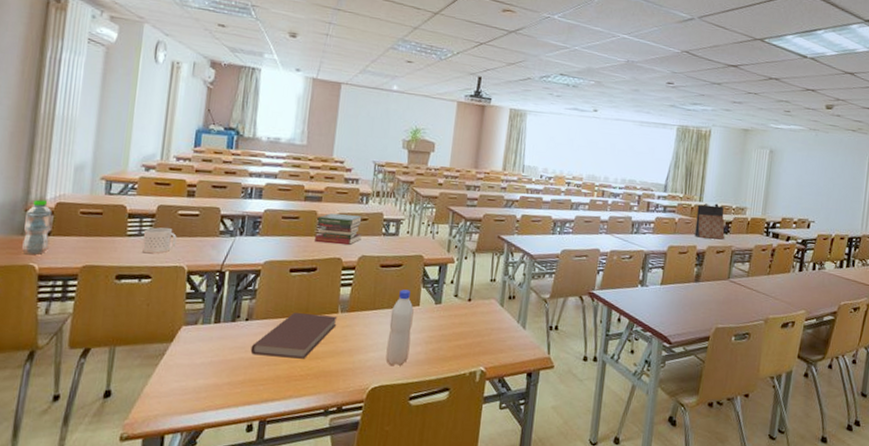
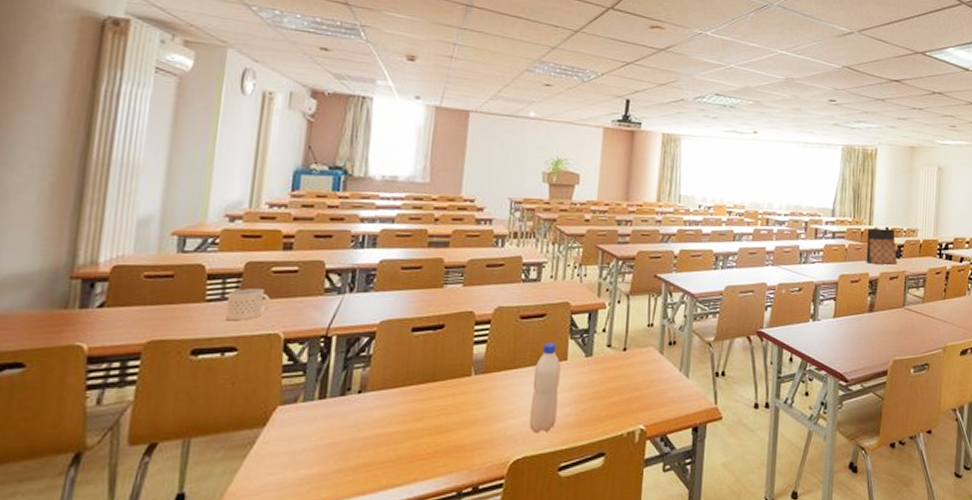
water bottle: present [21,199,53,255] -> none [64,263,107,333]
book: present [250,313,338,359] -> none [364,379,471,434]
books: present [315,213,362,246] -> none [441,260,498,296]

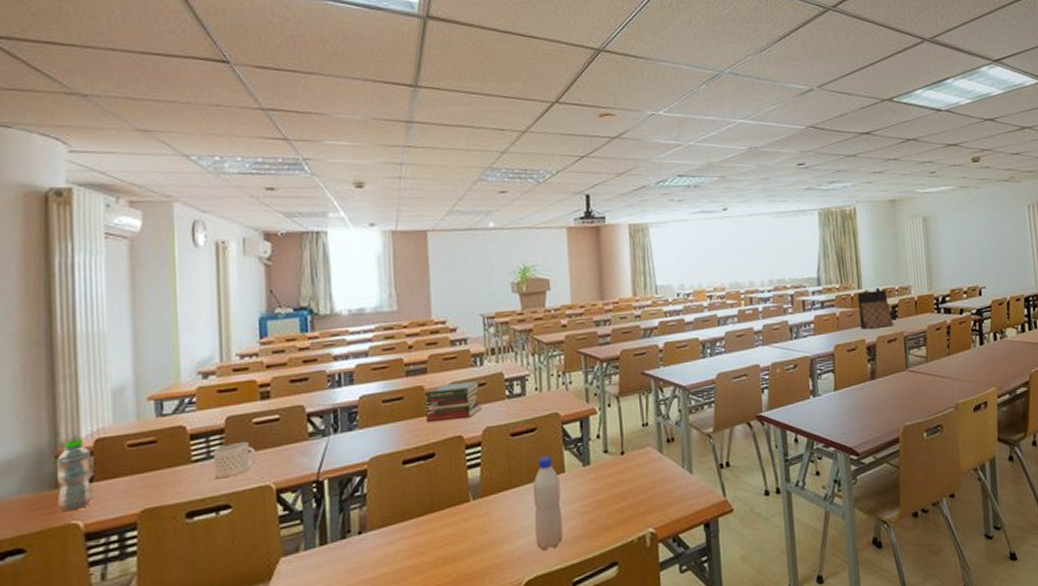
water bottle: none [64,263,107,333] -> present [55,439,93,512]
books: none [441,260,498,296] -> present [426,381,482,423]

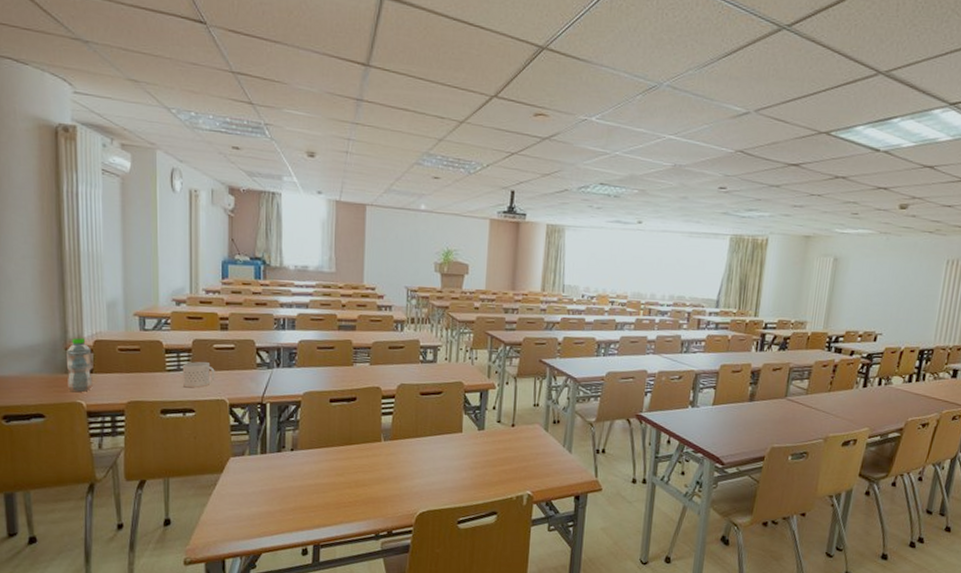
books: present [426,381,482,423] -> none [352,342,399,374]
water bottle: present [532,456,563,551] -> none [432,416,457,492]
bag: present [857,287,893,330] -> none [749,318,782,357]

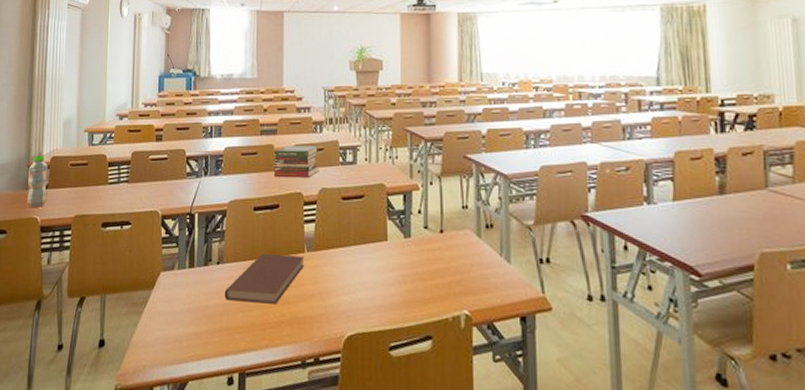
mug: present [182,362,215,388] -> none [121,173,150,200]
book: none [298,442,381,487] -> present [224,254,305,304]
books: none [352,342,399,374] -> present [274,146,319,179]

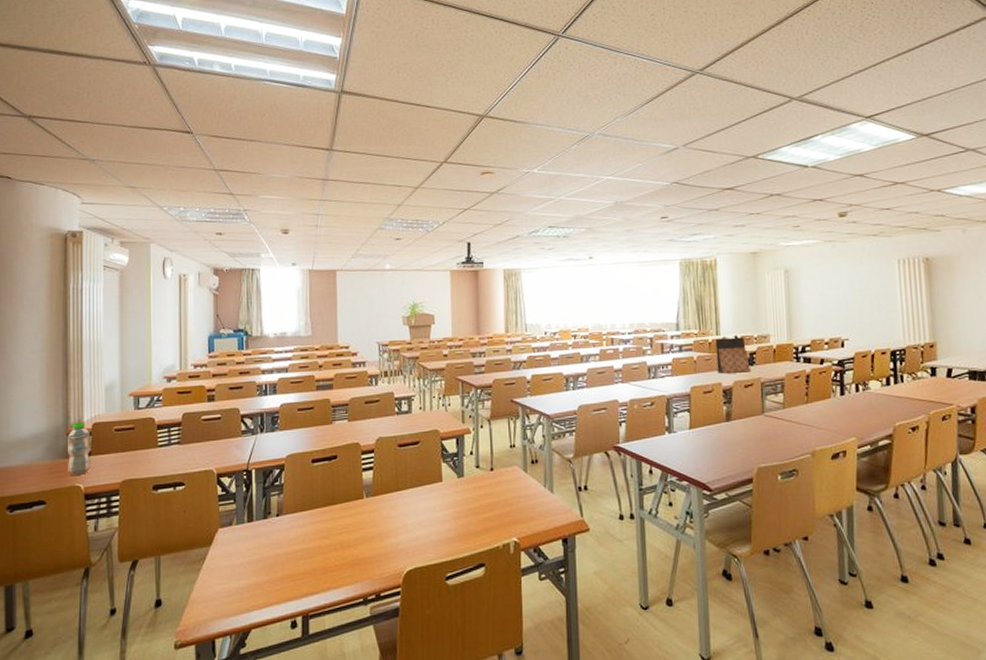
book: present [224,254,305,304] -> none [285,502,364,550]
books: present [274,146,319,179] -> none [331,398,376,430]
bag: none [705,93,750,139] -> present [715,335,750,375]

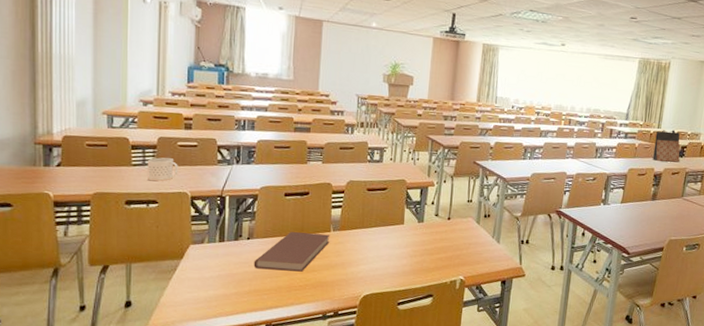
water bottle: present [67,422,91,476] -> none [35,133,60,184]
mug: none [172,434,203,462] -> present [147,157,178,182]
book: none [285,502,364,550] -> present [253,232,330,272]

